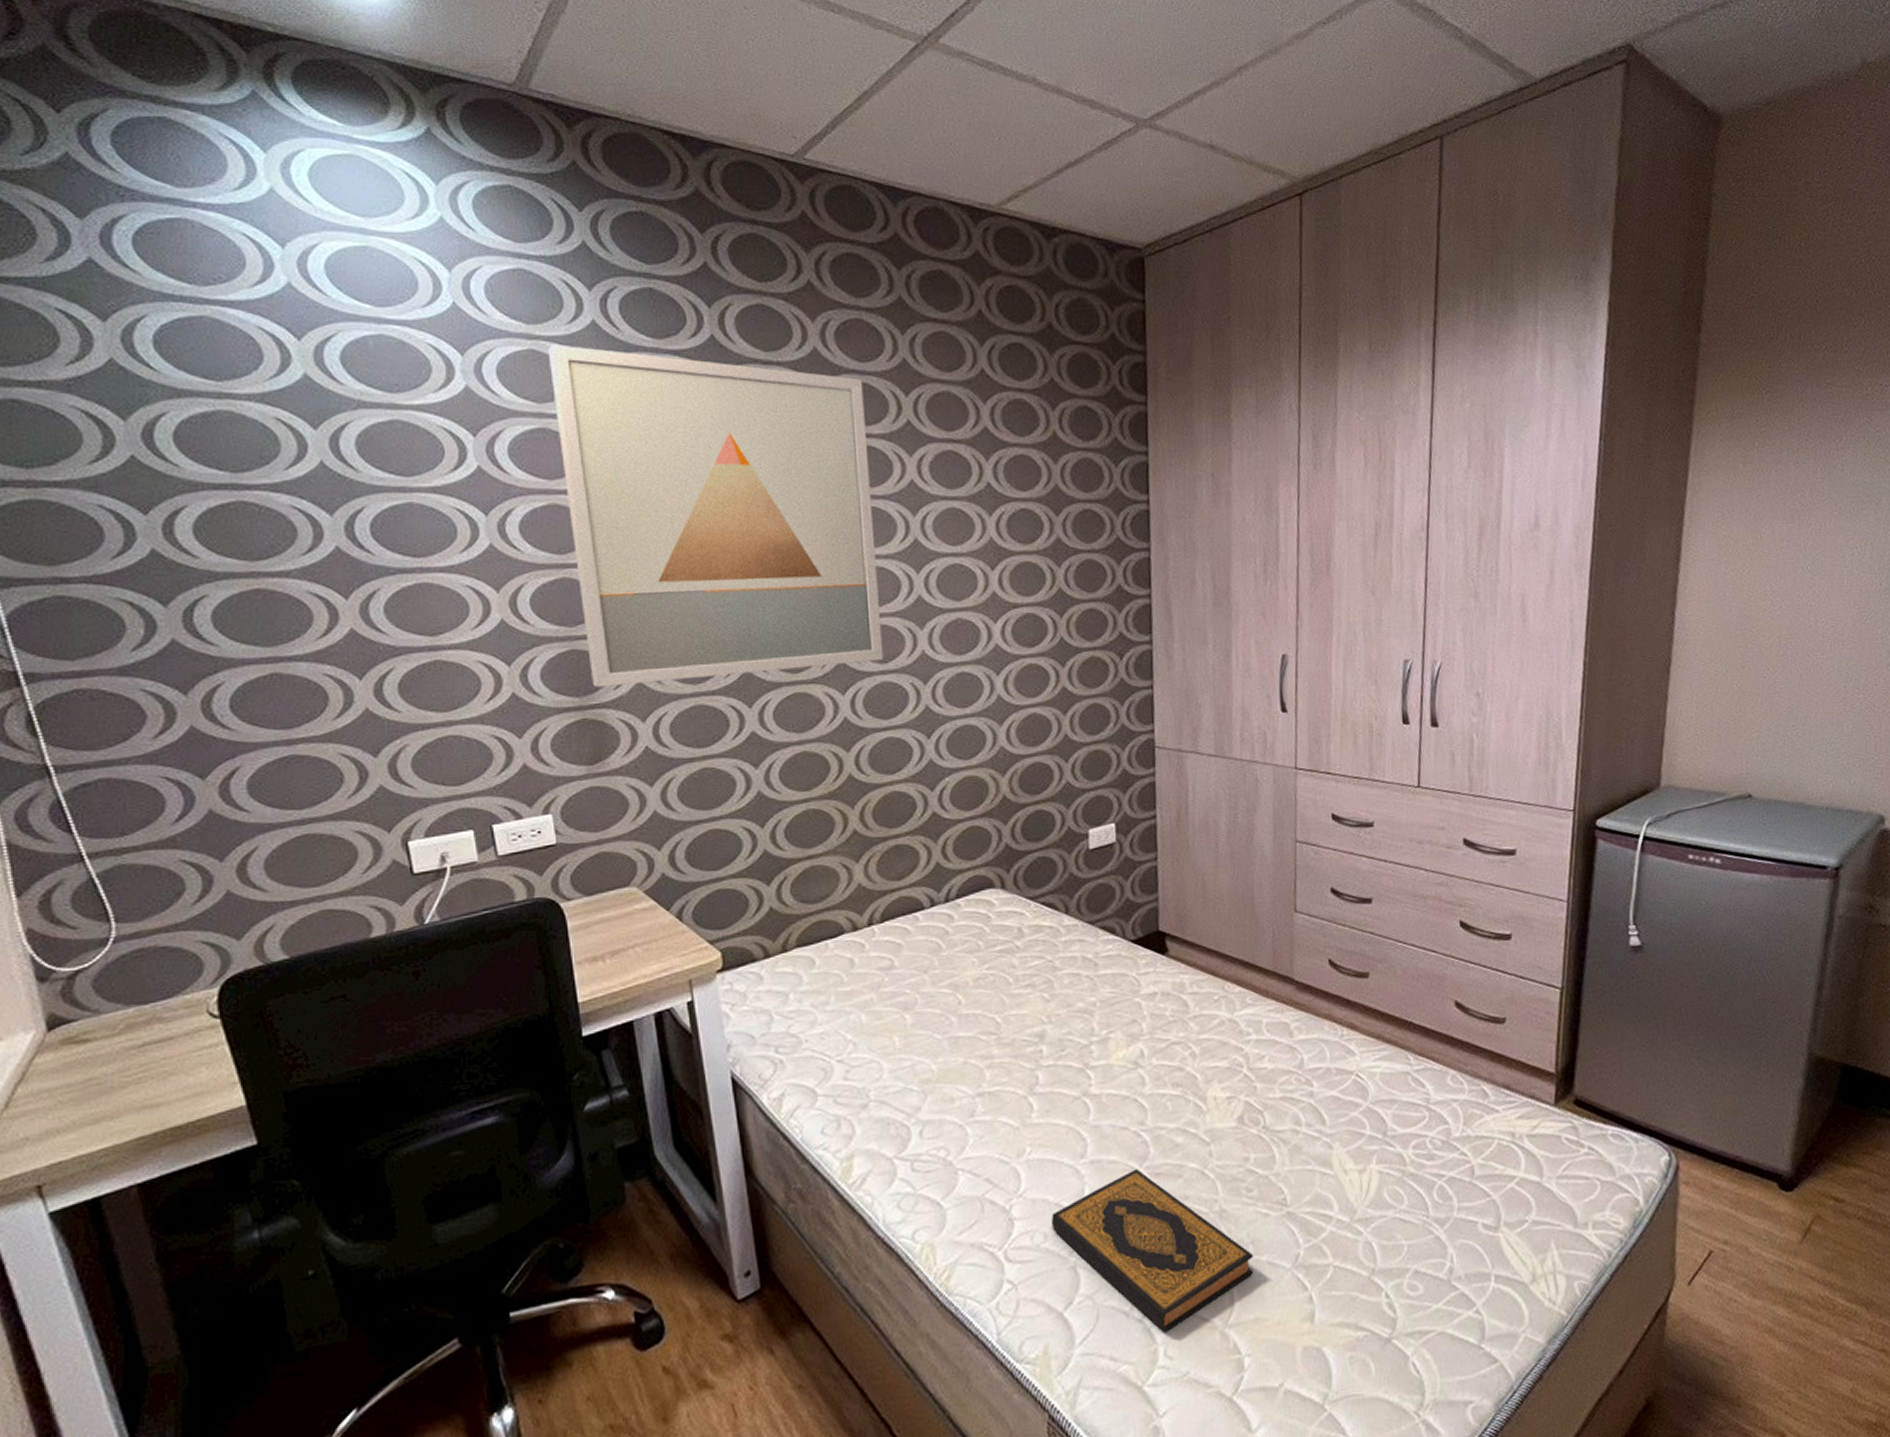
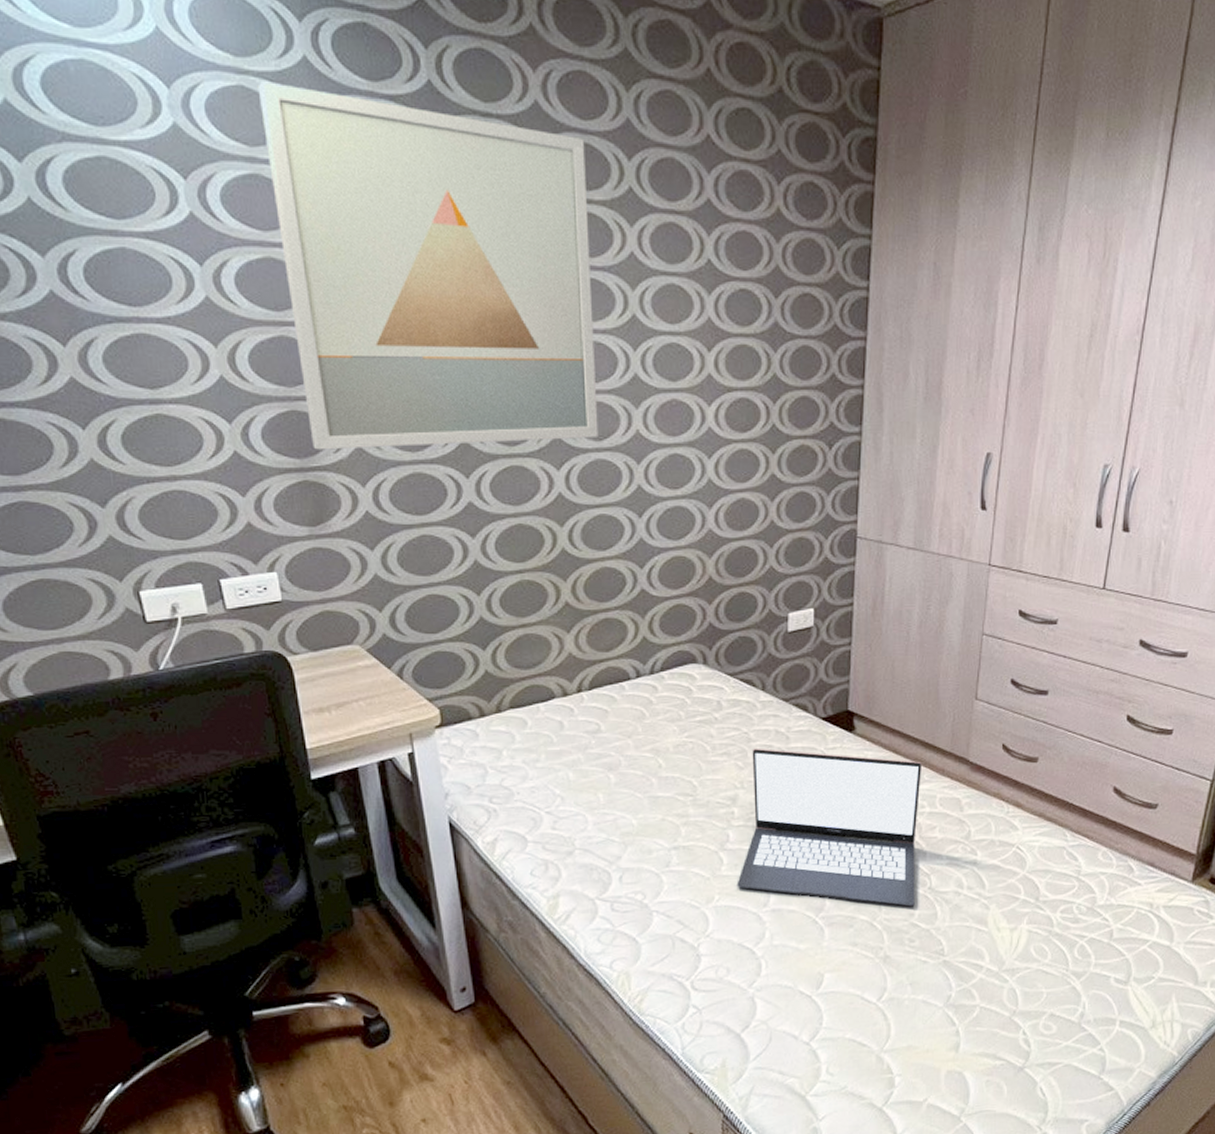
laptop: none [1049,977,1249,1150] -> present [737,748,923,907]
hardback book: present [1051,1169,1253,1332] -> none [734,918,910,1053]

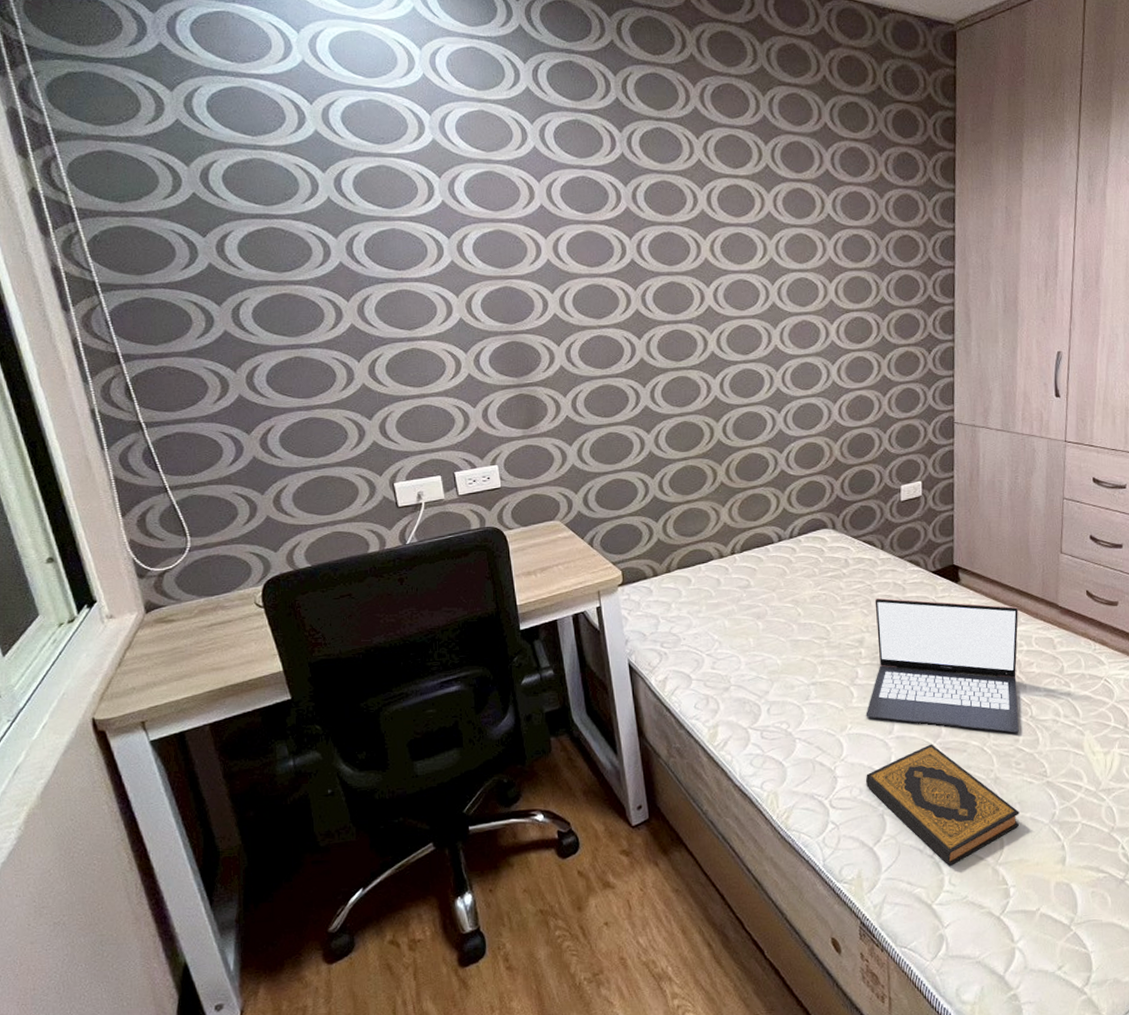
wall art: present [257,81,599,450] -> none [493,106,746,370]
hardback book: none [734,918,910,1053] -> present [865,744,1019,866]

